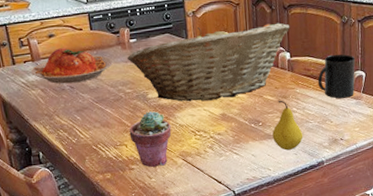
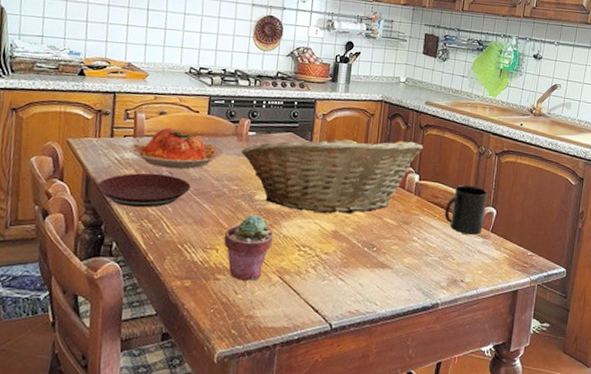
plate: none [13,89,92,122] -> present [96,173,191,208]
fruit: present [272,100,303,151] -> none [386,225,420,285]

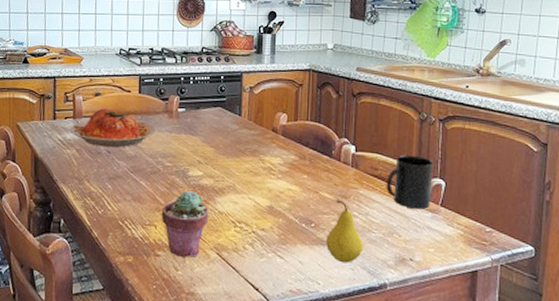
plate: present [96,173,191,208] -> none [44,152,127,186]
fruit basket: present [242,131,423,214] -> none [173,105,357,189]
fruit: none [386,225,420,285] -> present [326,200,364,263]

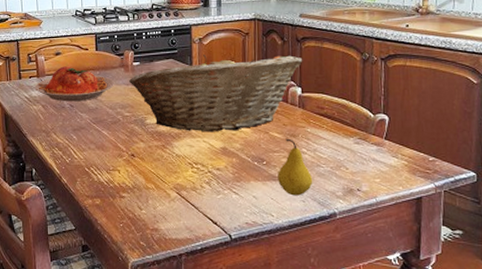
potted succulent: present [161,191,209,257] -> none [123,138,167,197]
fruit basket: none [173,105,357,189] -> present [129,55,302,132]
mug: present [386,155,434,209] -> none [332,93,377,143]

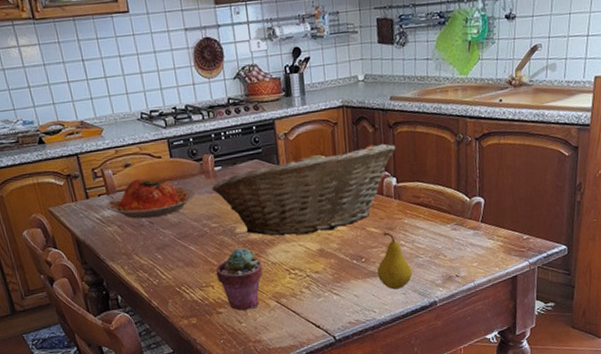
potted succulent: none [123,138,167,197] -> present [215,248,263,311]

